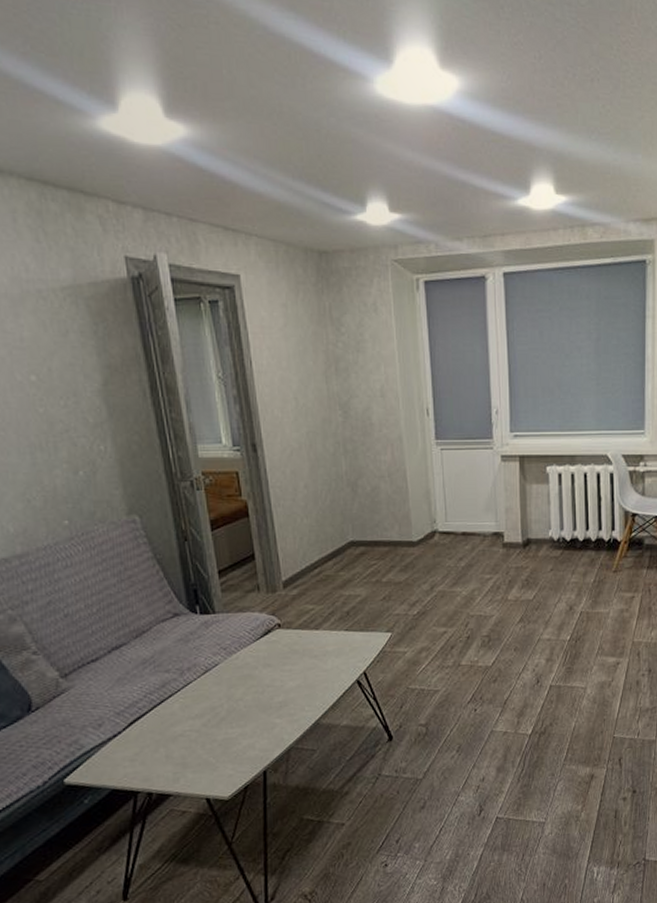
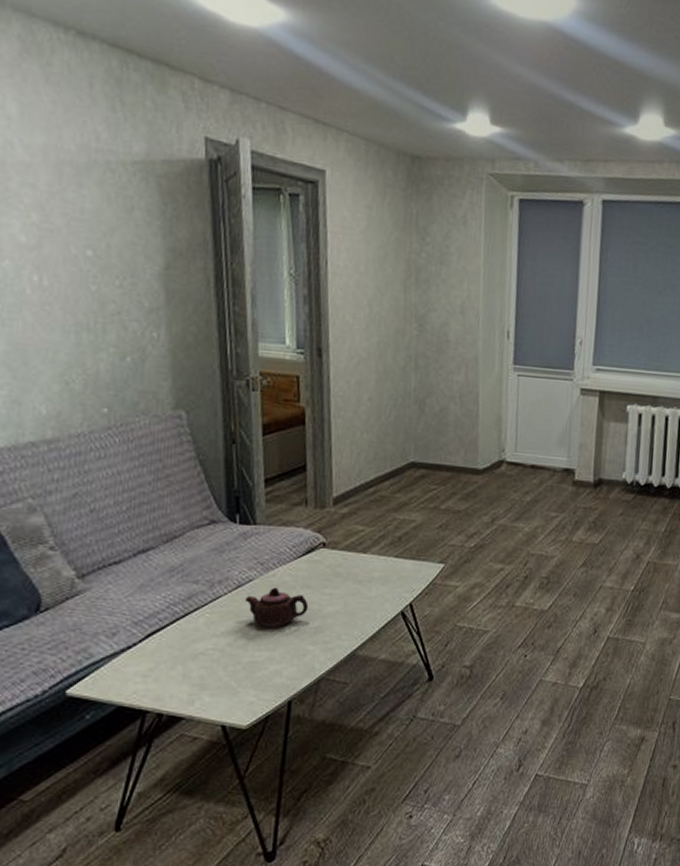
teapot: none [214,668,272,706] -> present [246,587,309,627]

